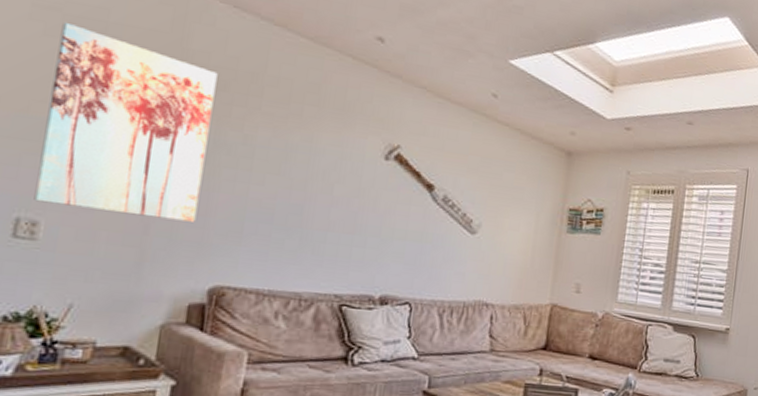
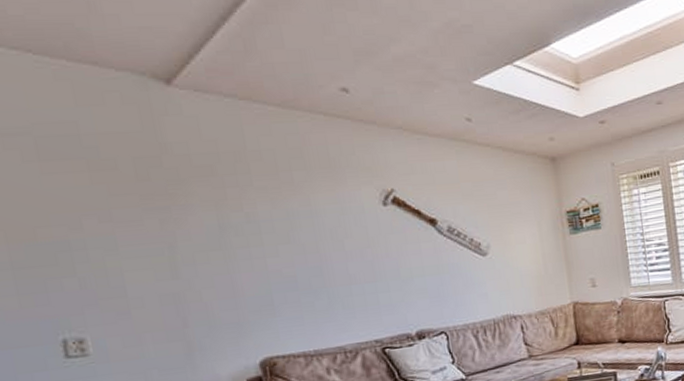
wall art: present [34,21,218,222] -> none [37,144,227,321]

